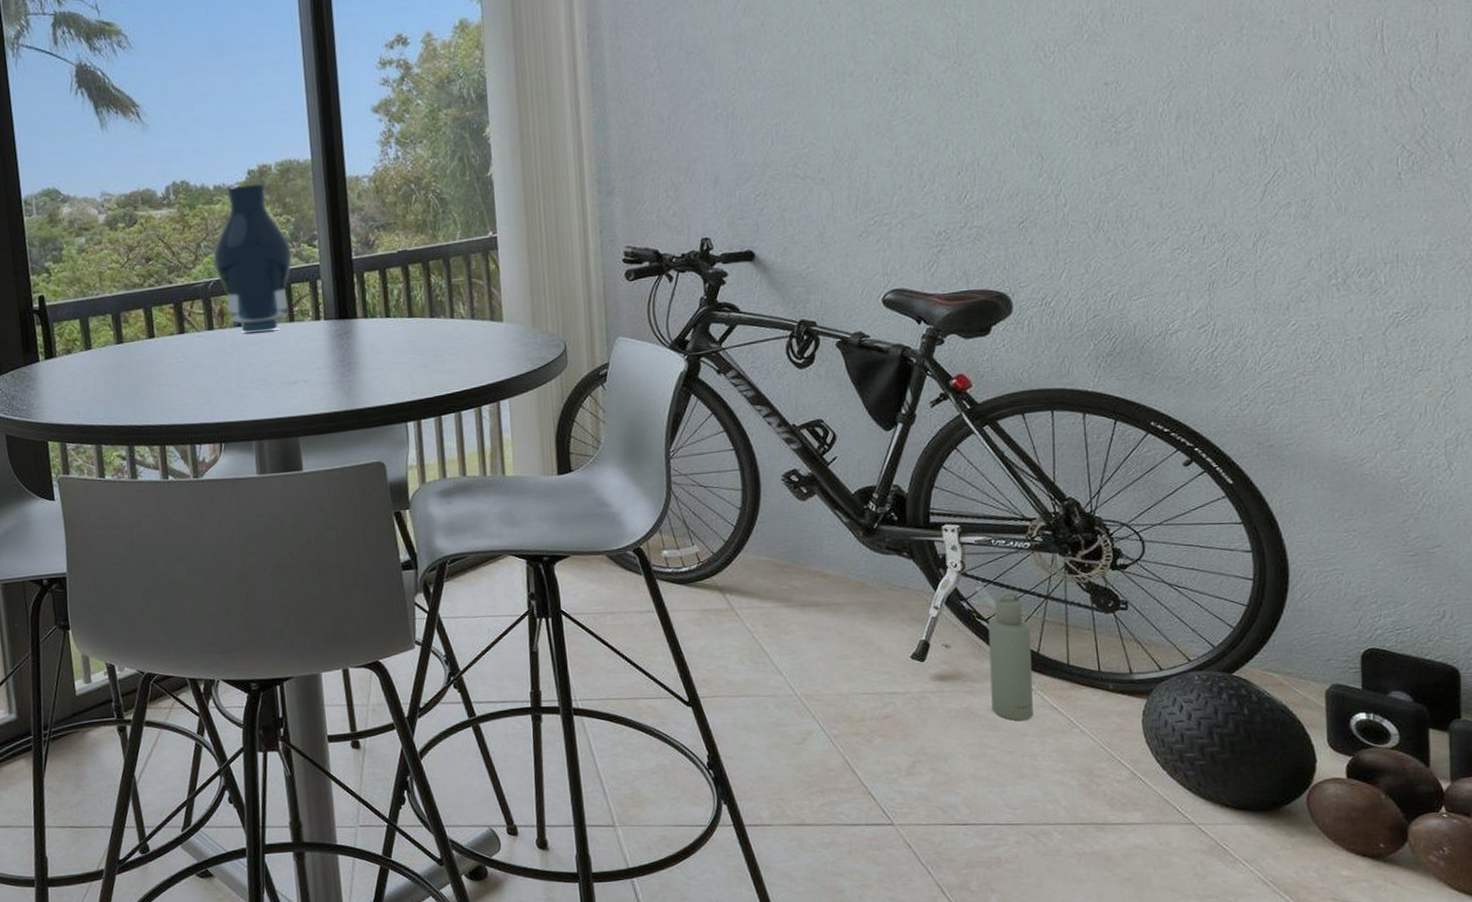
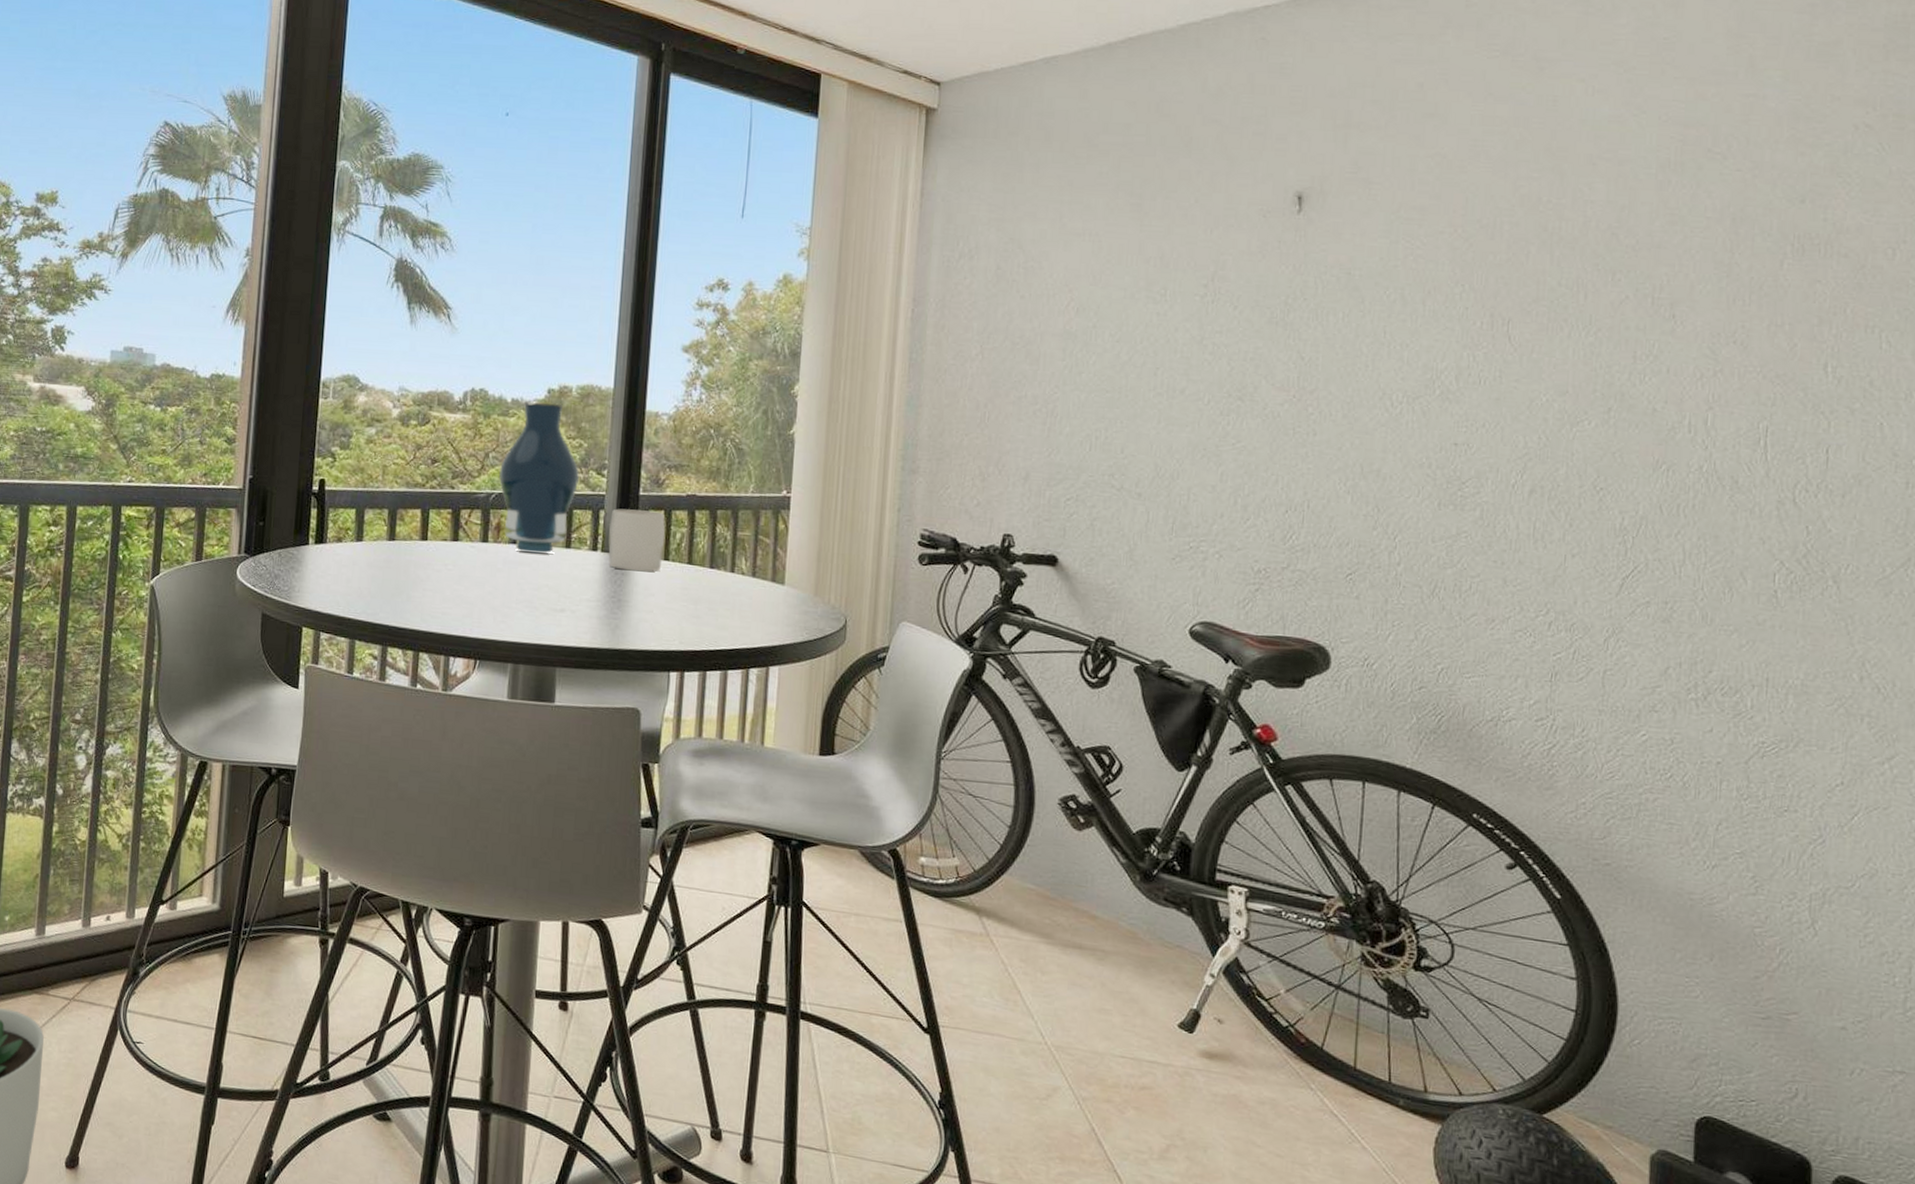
mug: none [328,272,384,334] -> present [608,508,665,572]
bottle: present [988,592,1033,721] -> none [1263,972,1316,1122]

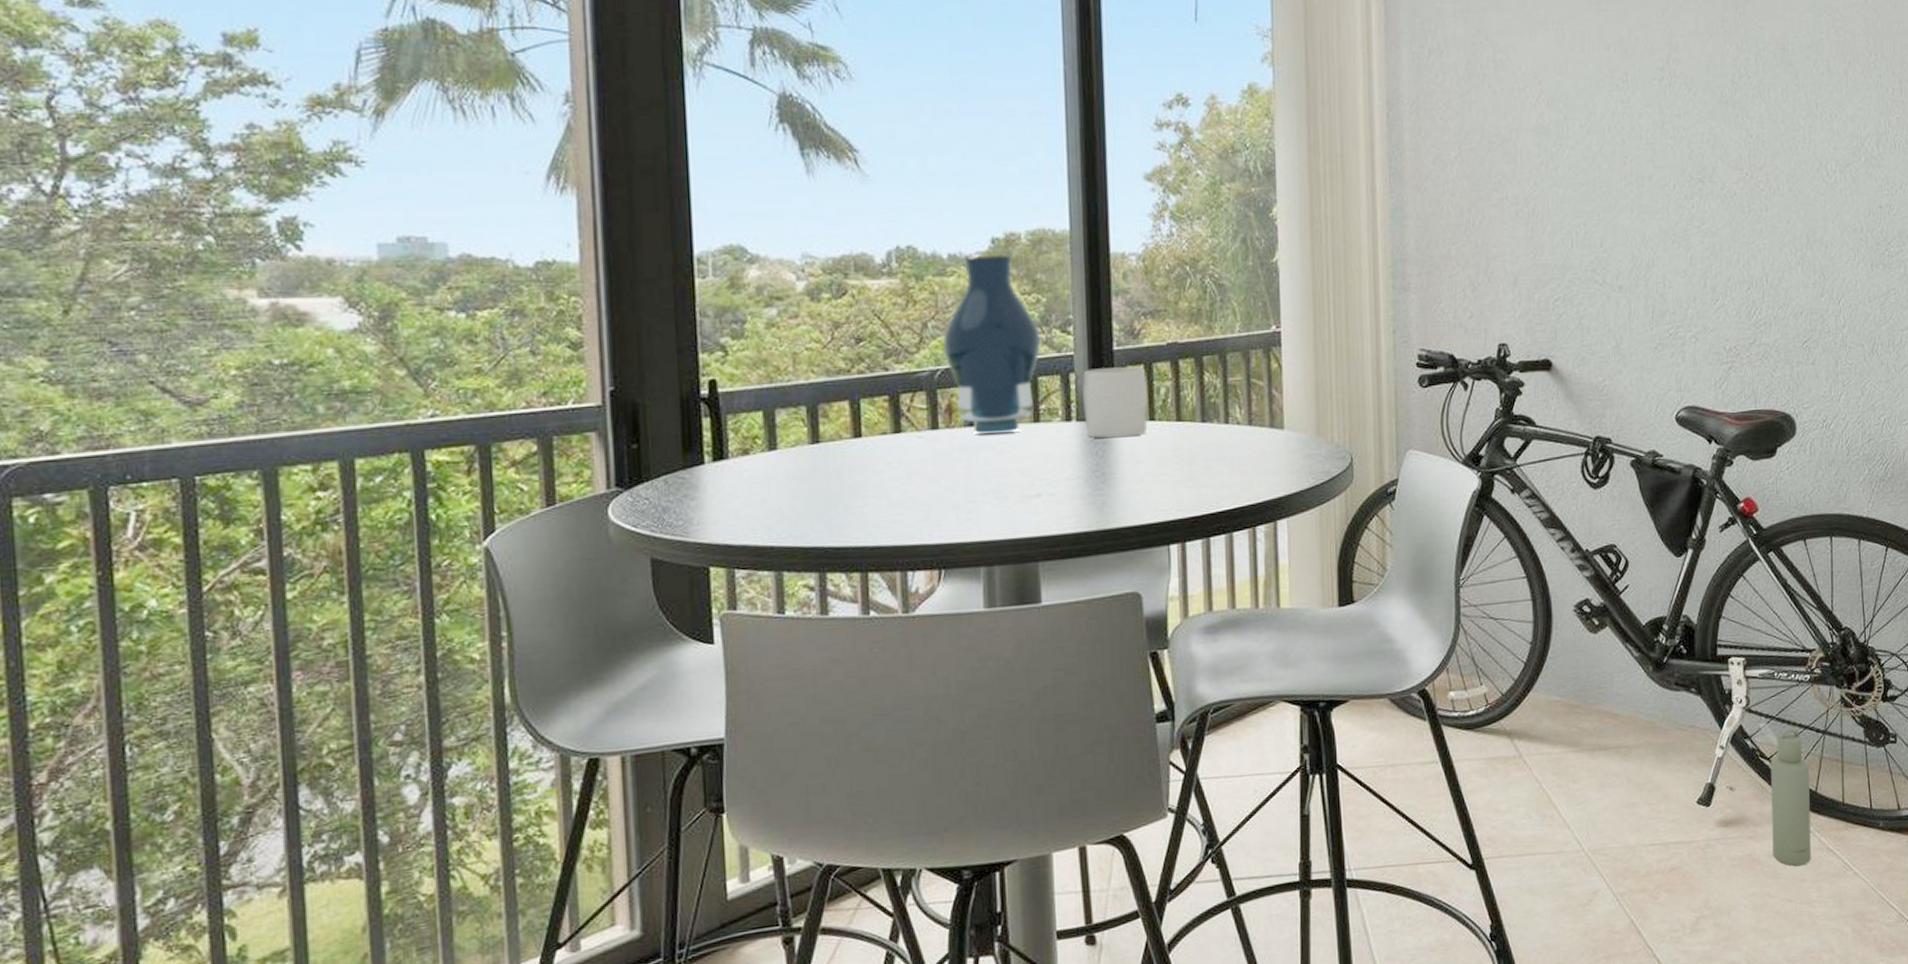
bottle: none [1263,972,1316,1122] -> present [1771,728,1811,866]

